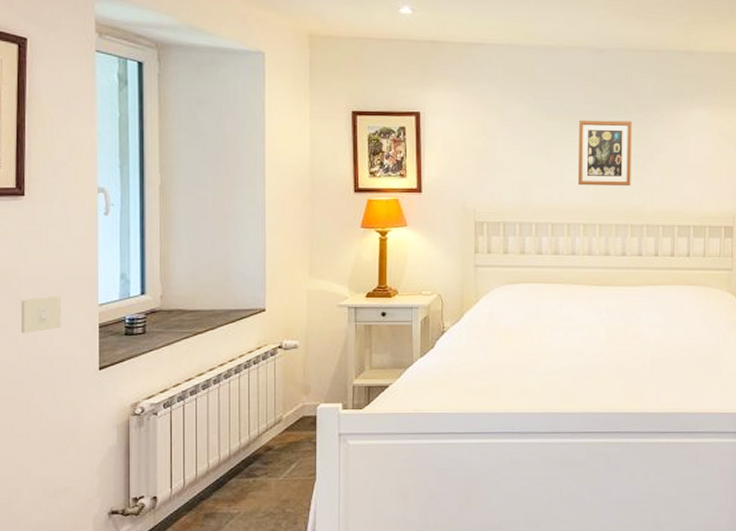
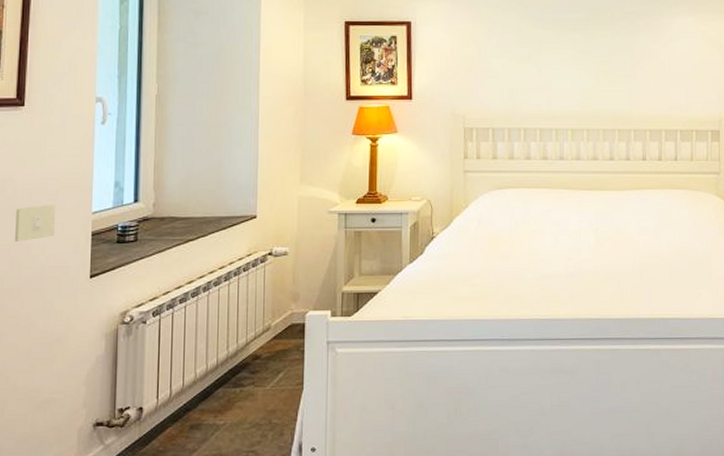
picture frame: present [577,119,632,186] -> none [565,27,618,92]

